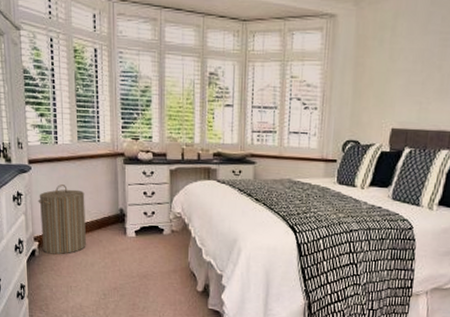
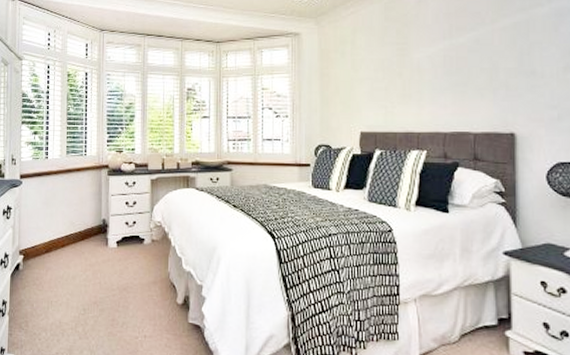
laundry hamper: present [38,184,86,255] -> none [26,197,70,268]

